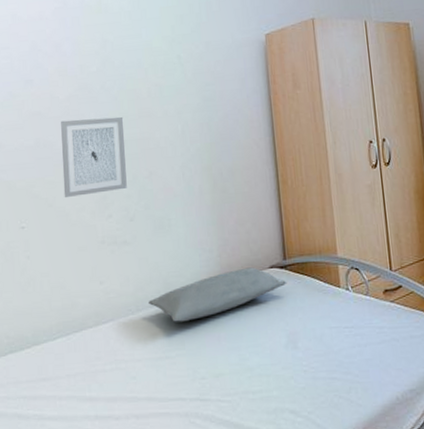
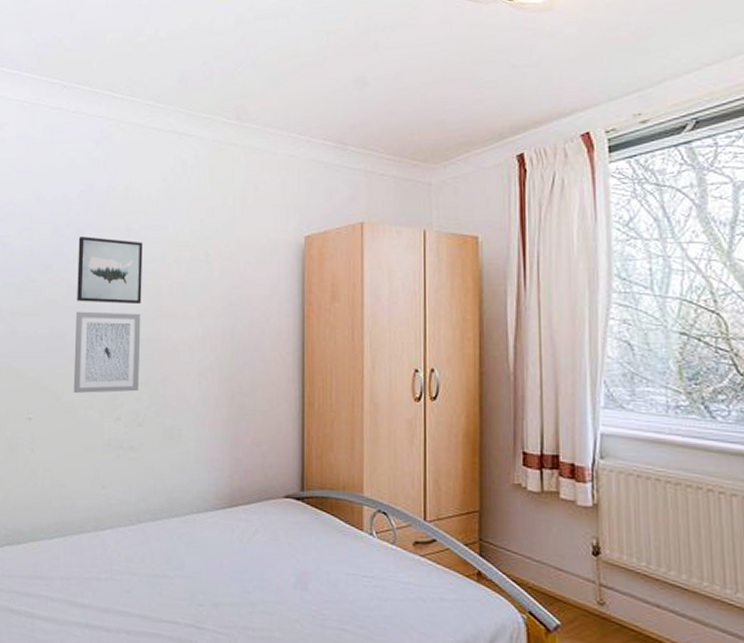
wall art: none [57,50,123,112] -> present [77,236,143,305]
pillow: present [149,267,287,322] -> none [150,493,303,542]

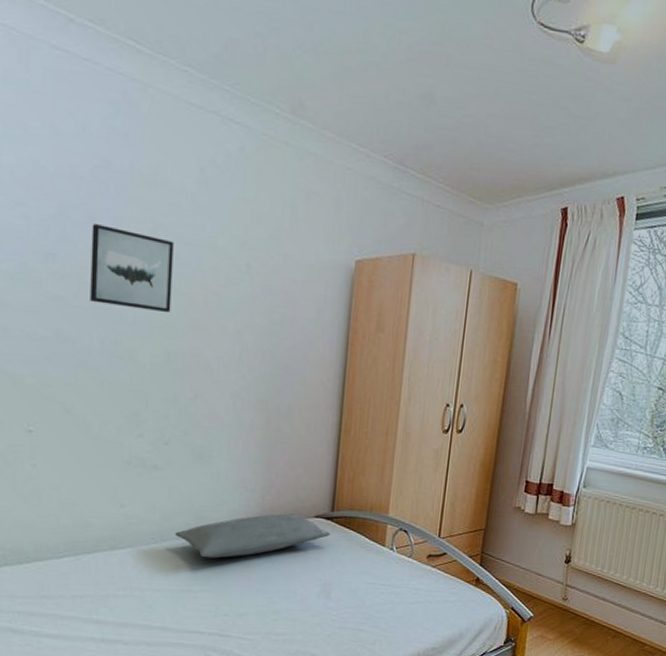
wall art: present [73,311,141,394] -> none [86,313,170,409]
pillow: none [150,493,303,542] -> present [175,513,331,558]

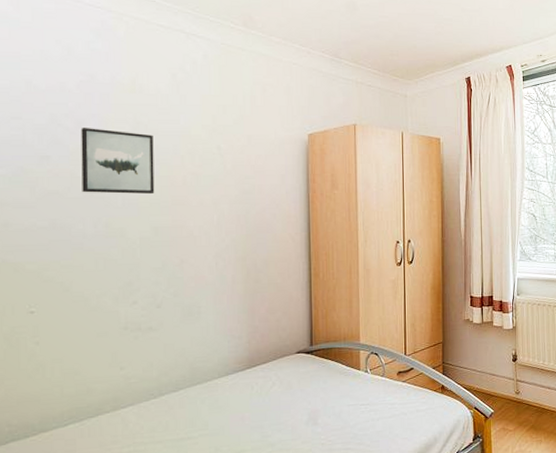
pillow: present [175,513,331,558] -> none [173,352,312,405]

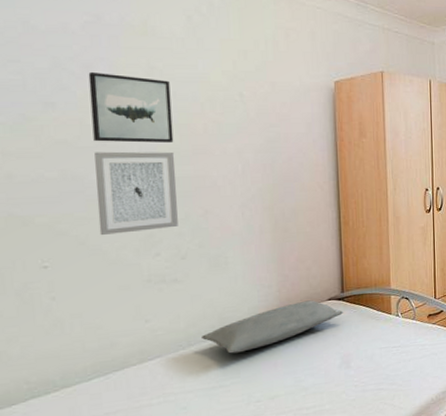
wall art: none [82,202,156,283] -> present [94,151,178,236]
pillow: none [173,352,312,405] -> present [202,300,344,354]

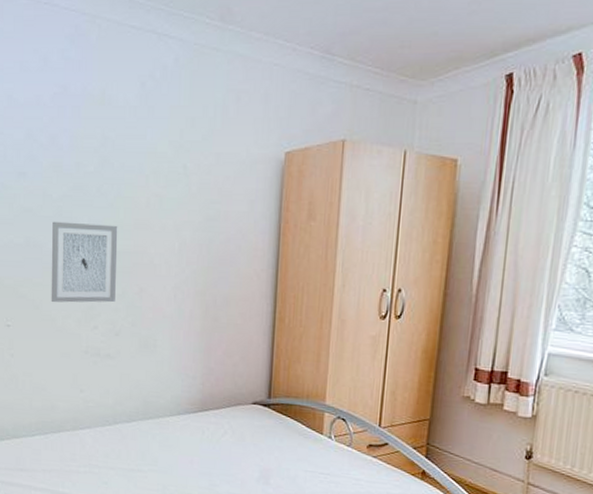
wall art: present [88,72,174,144] -> none [53,143,120,217]
pillow: present [202,300,344,354] -> none [126,399,268,441]

